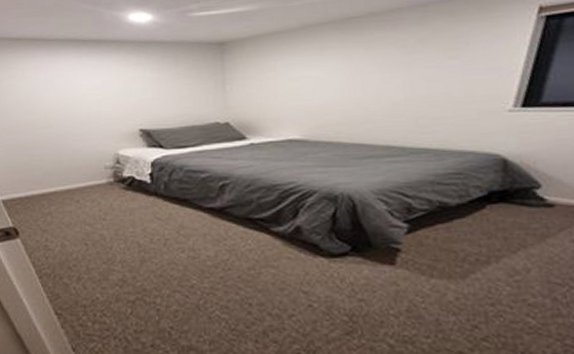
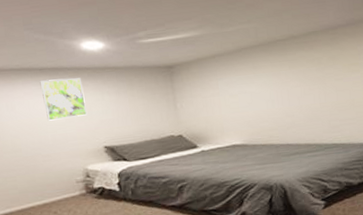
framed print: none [81,51,125,97] -> present [39,78,87,121]

